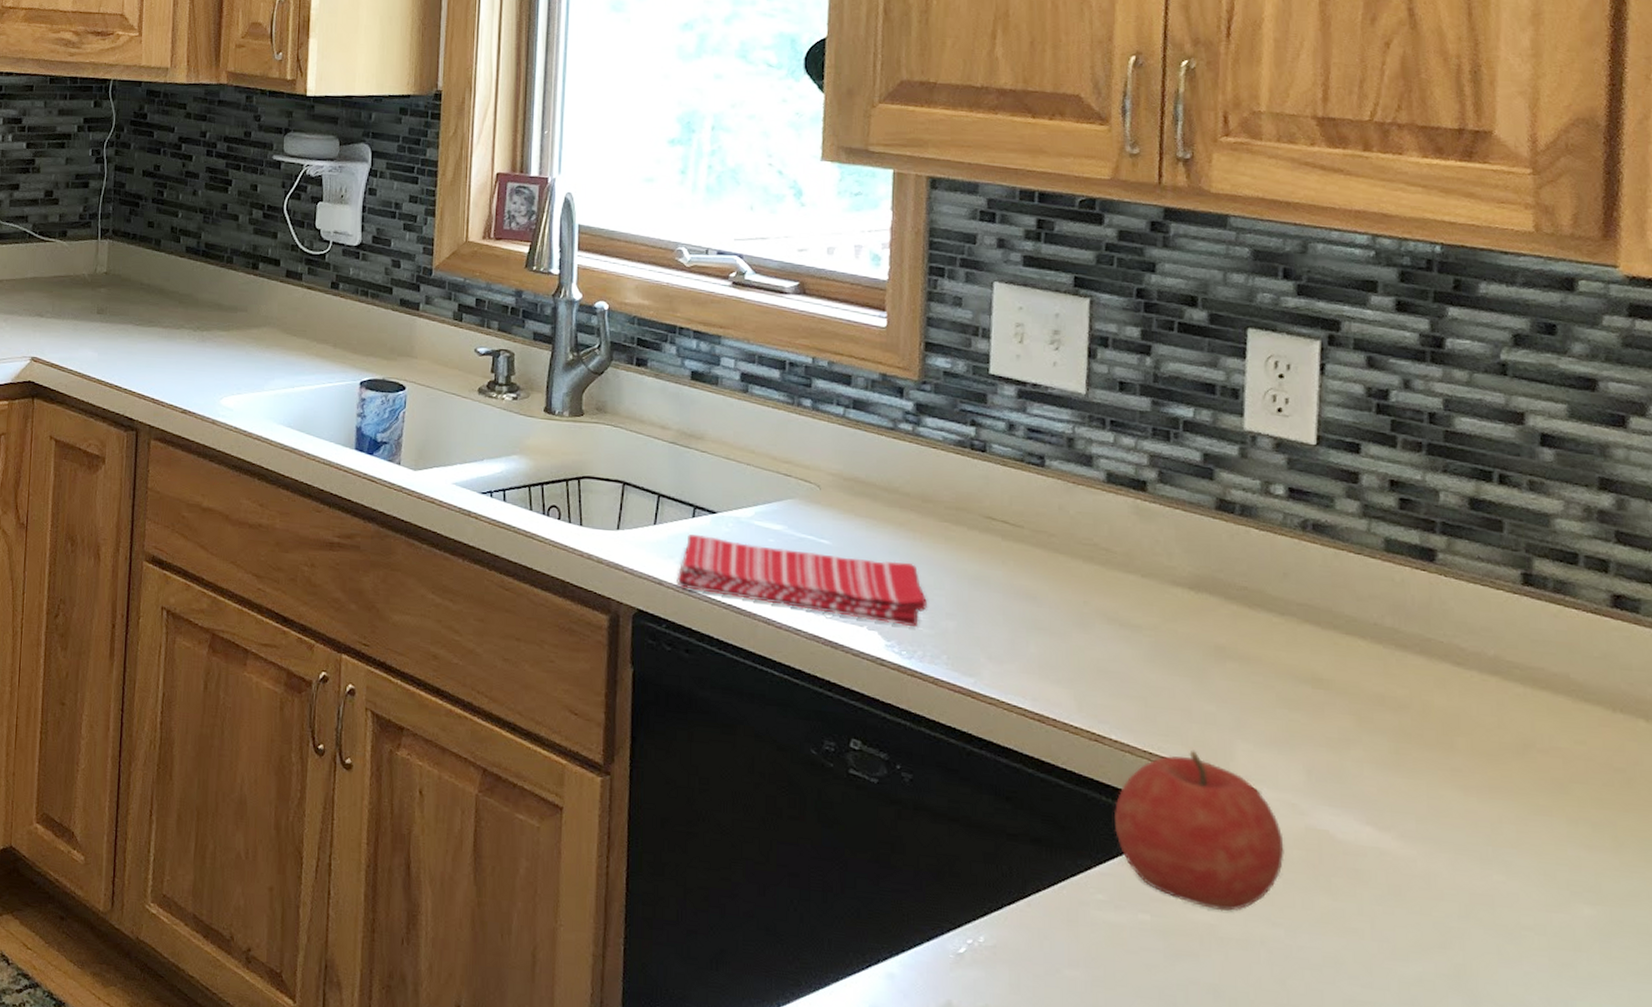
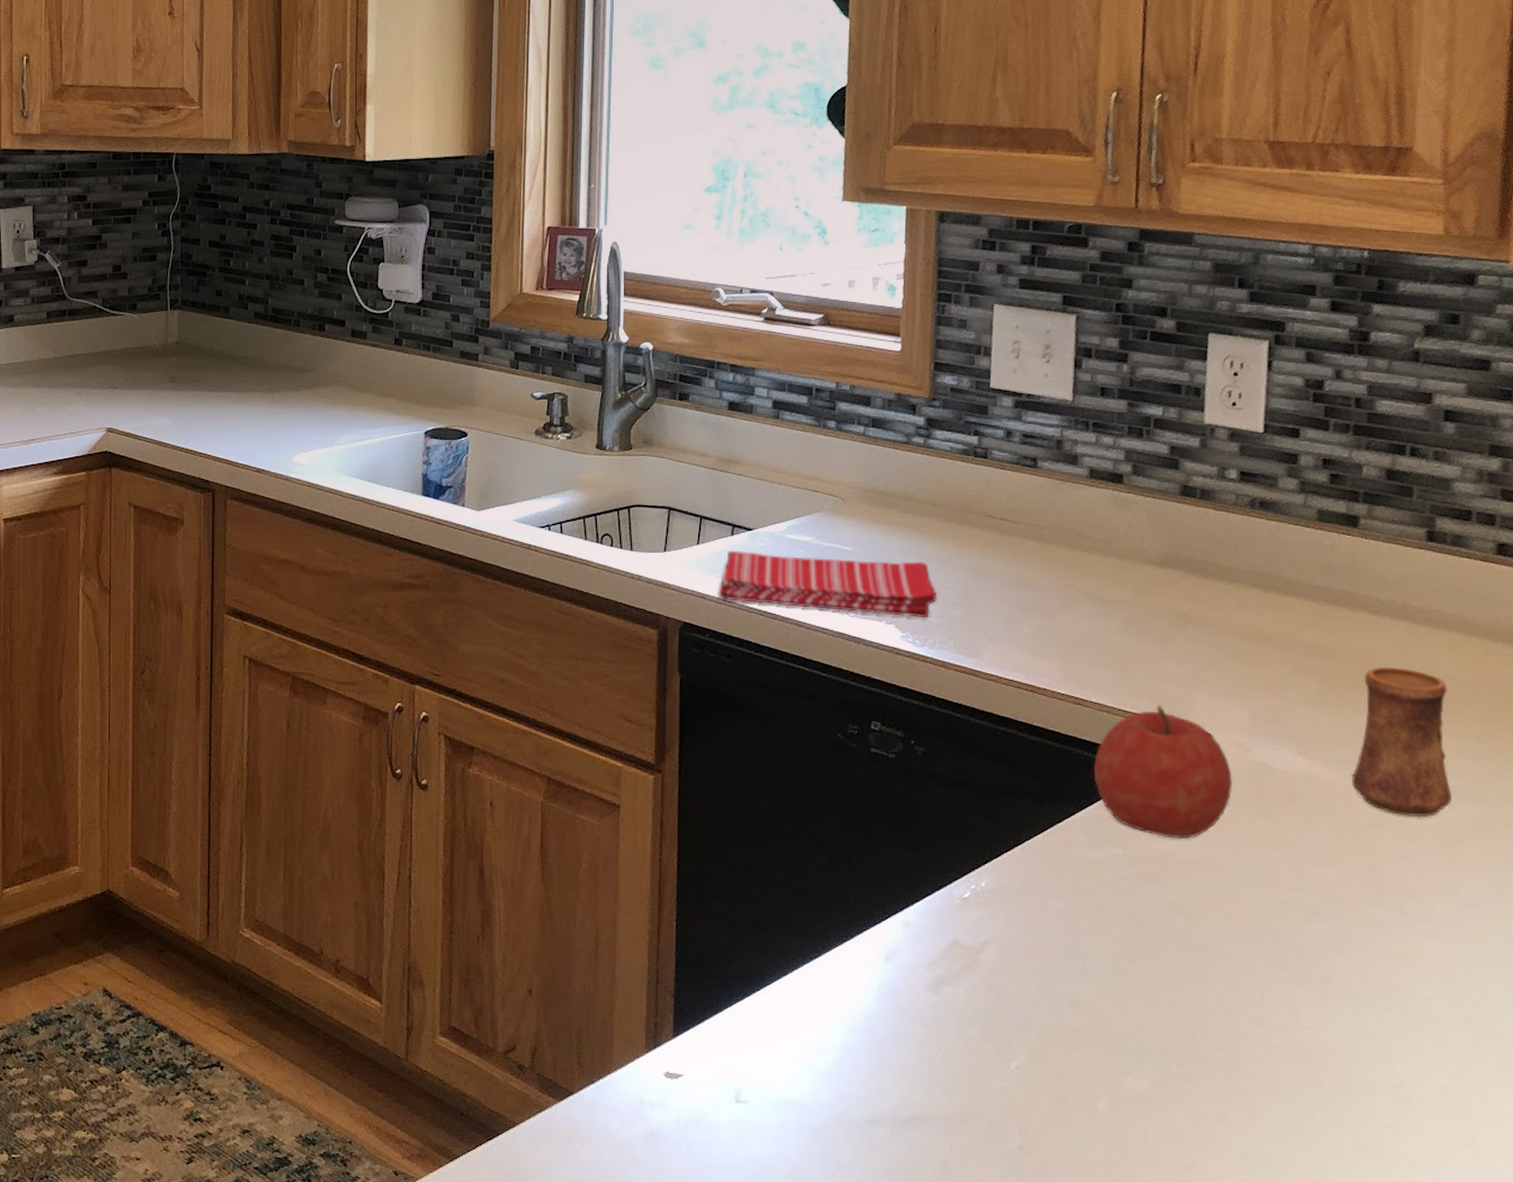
cup: none [1433,728,1563,915] -> present [1351,666,1453,818]

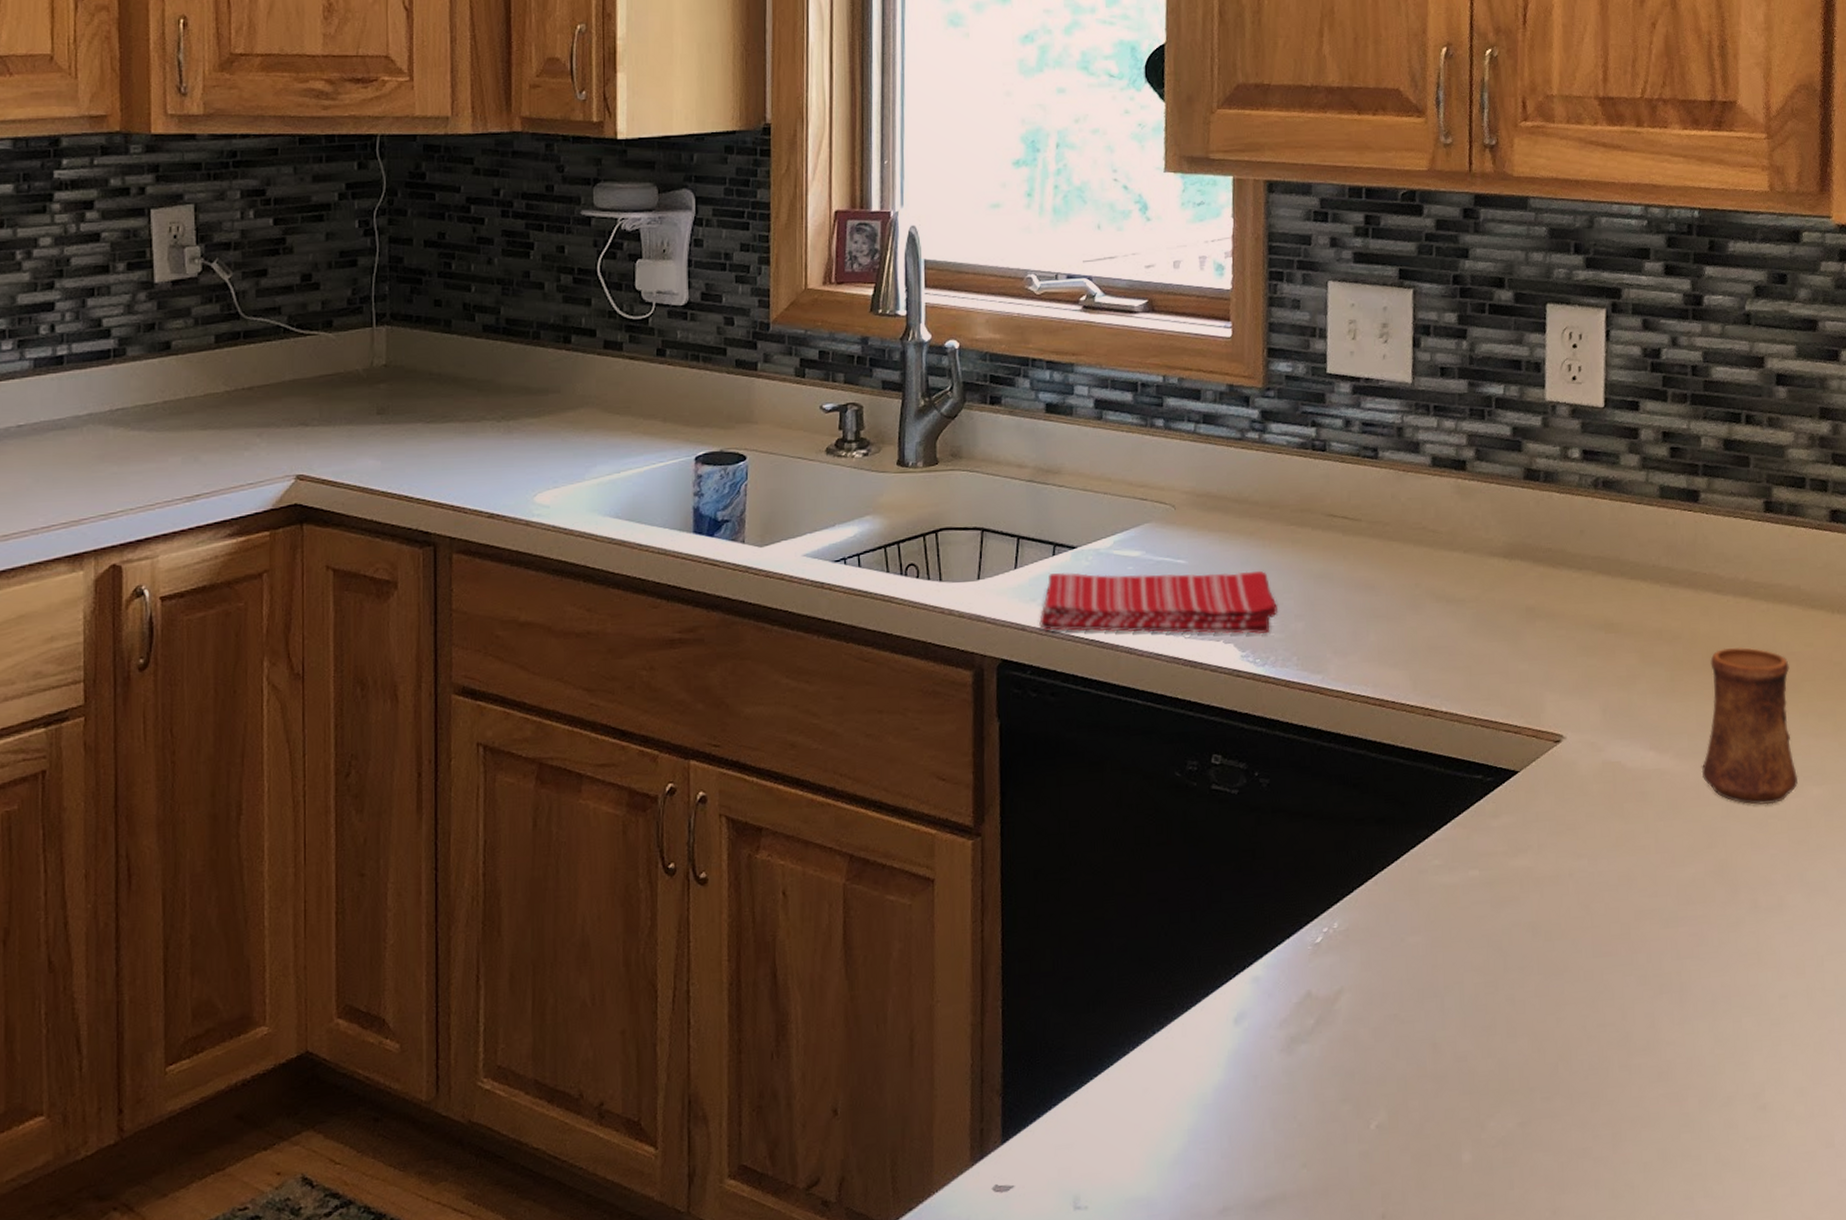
fruit: present [1094,705,1232,840] -> none [1447,708,1586,854]

